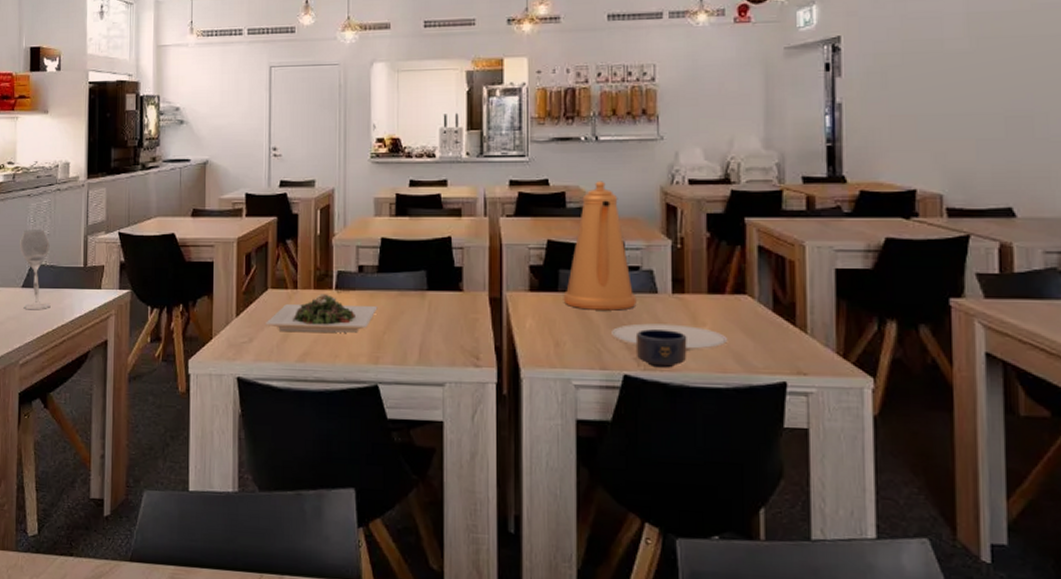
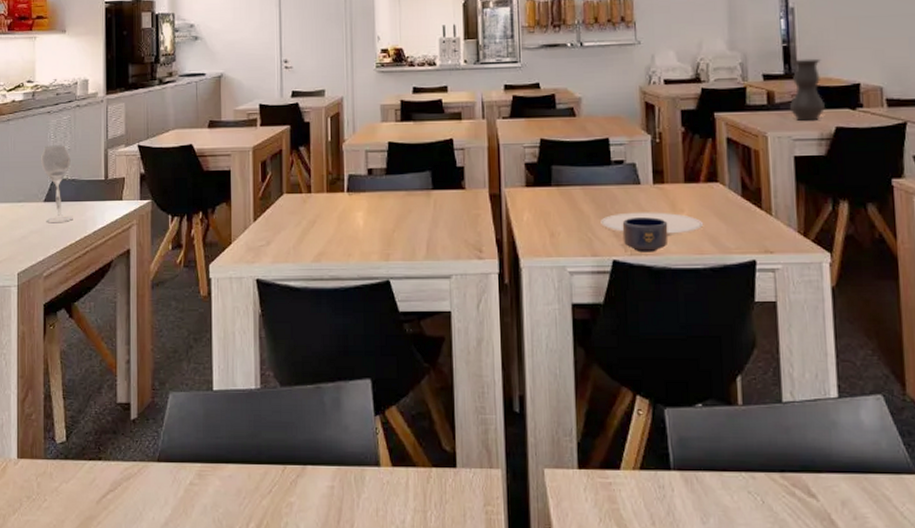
salad: present [265,294,378,333] -> none [281,197,387,233]
coffee pot: present [563,181,637,311] -> none [556,83,622,202]
vase: none [831,160,875,231] -> present [789,58,826,122]

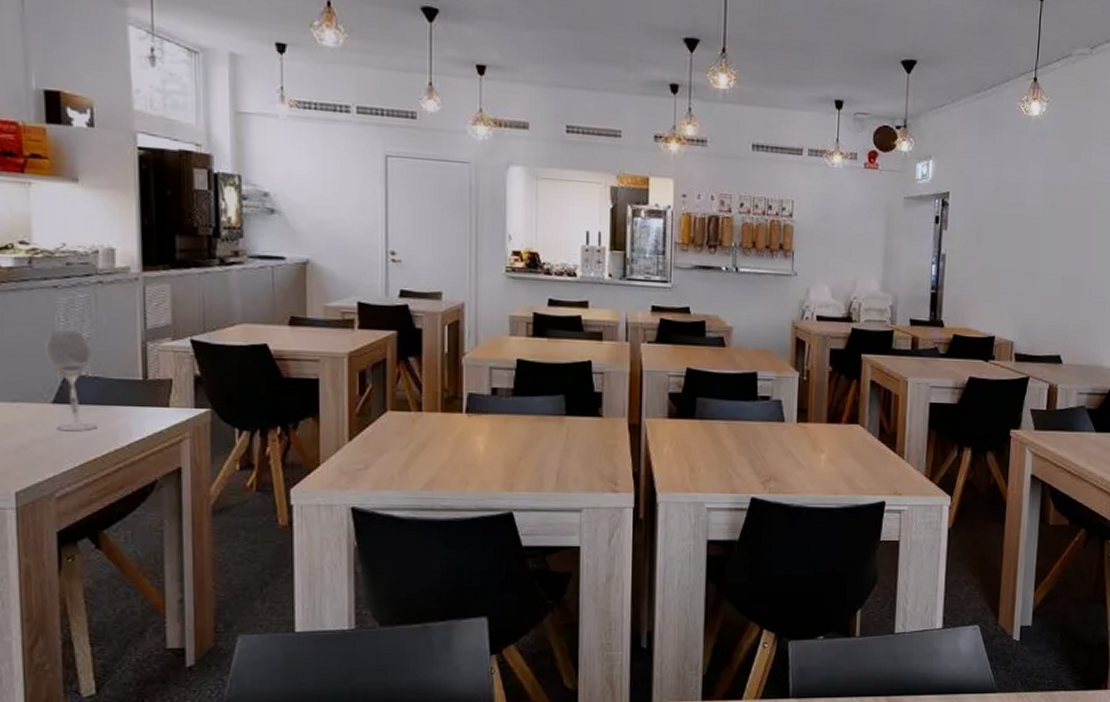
plate: present [601,212,704,235] -> none [742,450,841,475]
mug: present [622,217,669,252] -> none [762,455,807,491]
vase: present [789,58,826,122] -> none [930,307,964,370]

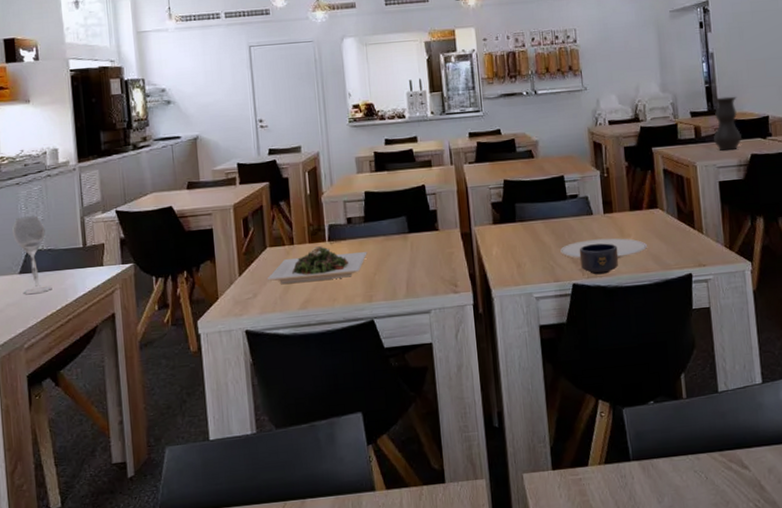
salad: none [383,417,513,459] -> present [266,246,368,284]
plate: none [742,450,841,475] -> present [560,238,648,259]
mug: none [762,455,807,491] -> present [579,243,619,275]
vase: none [930,307,964,370] -> present [712,96,743,151]

